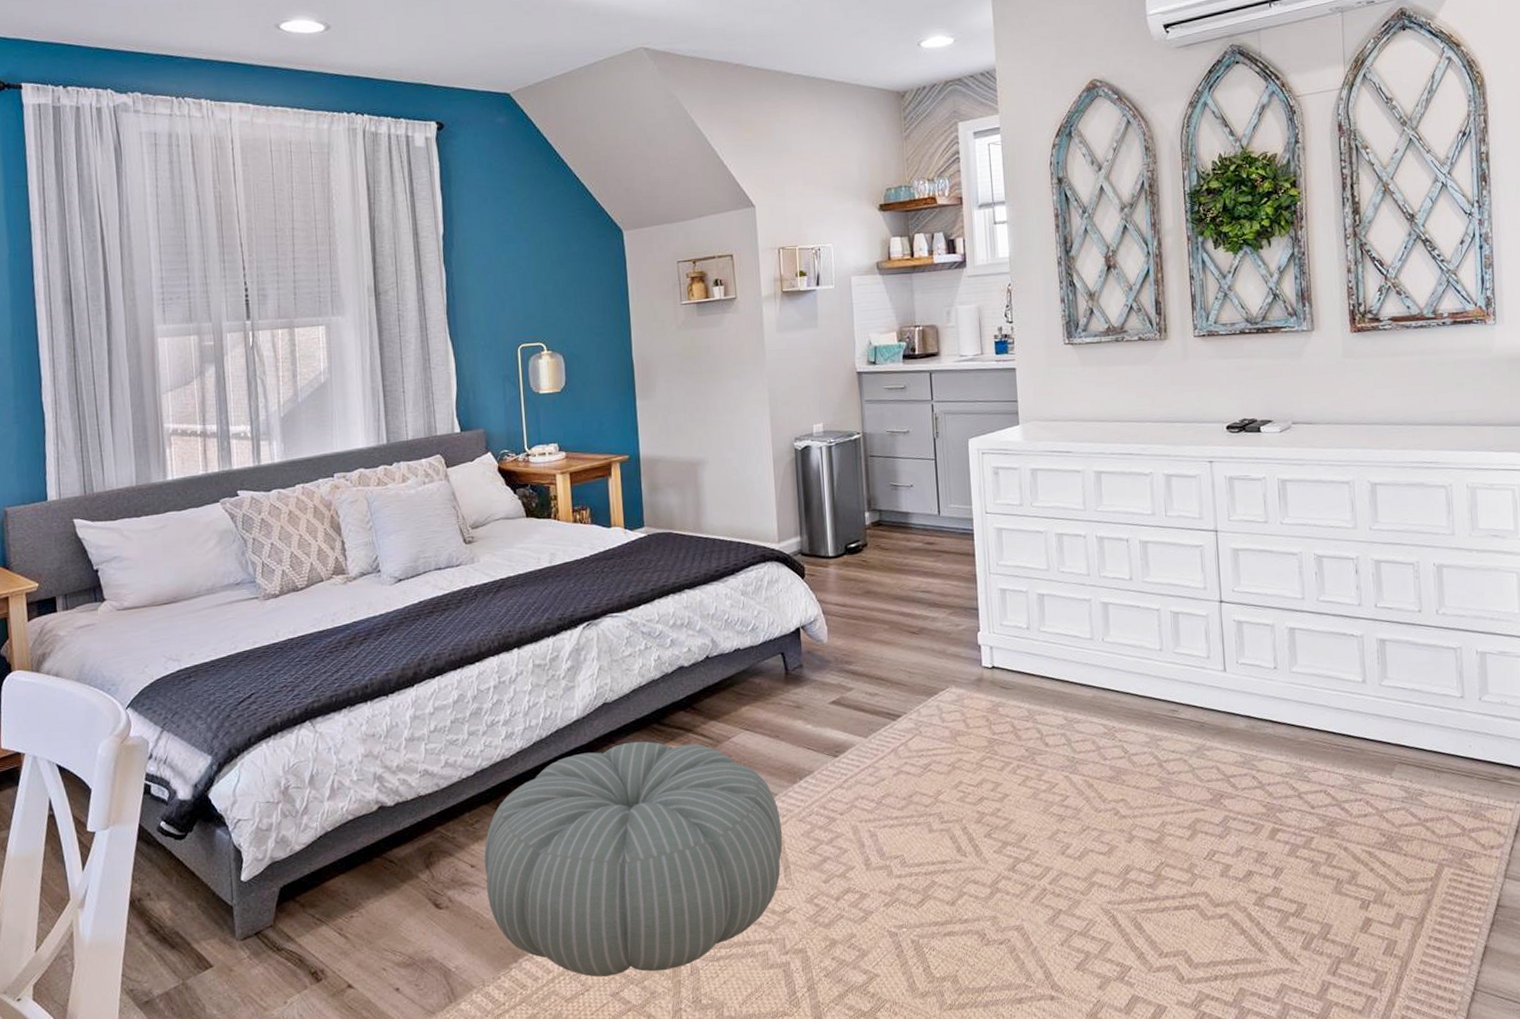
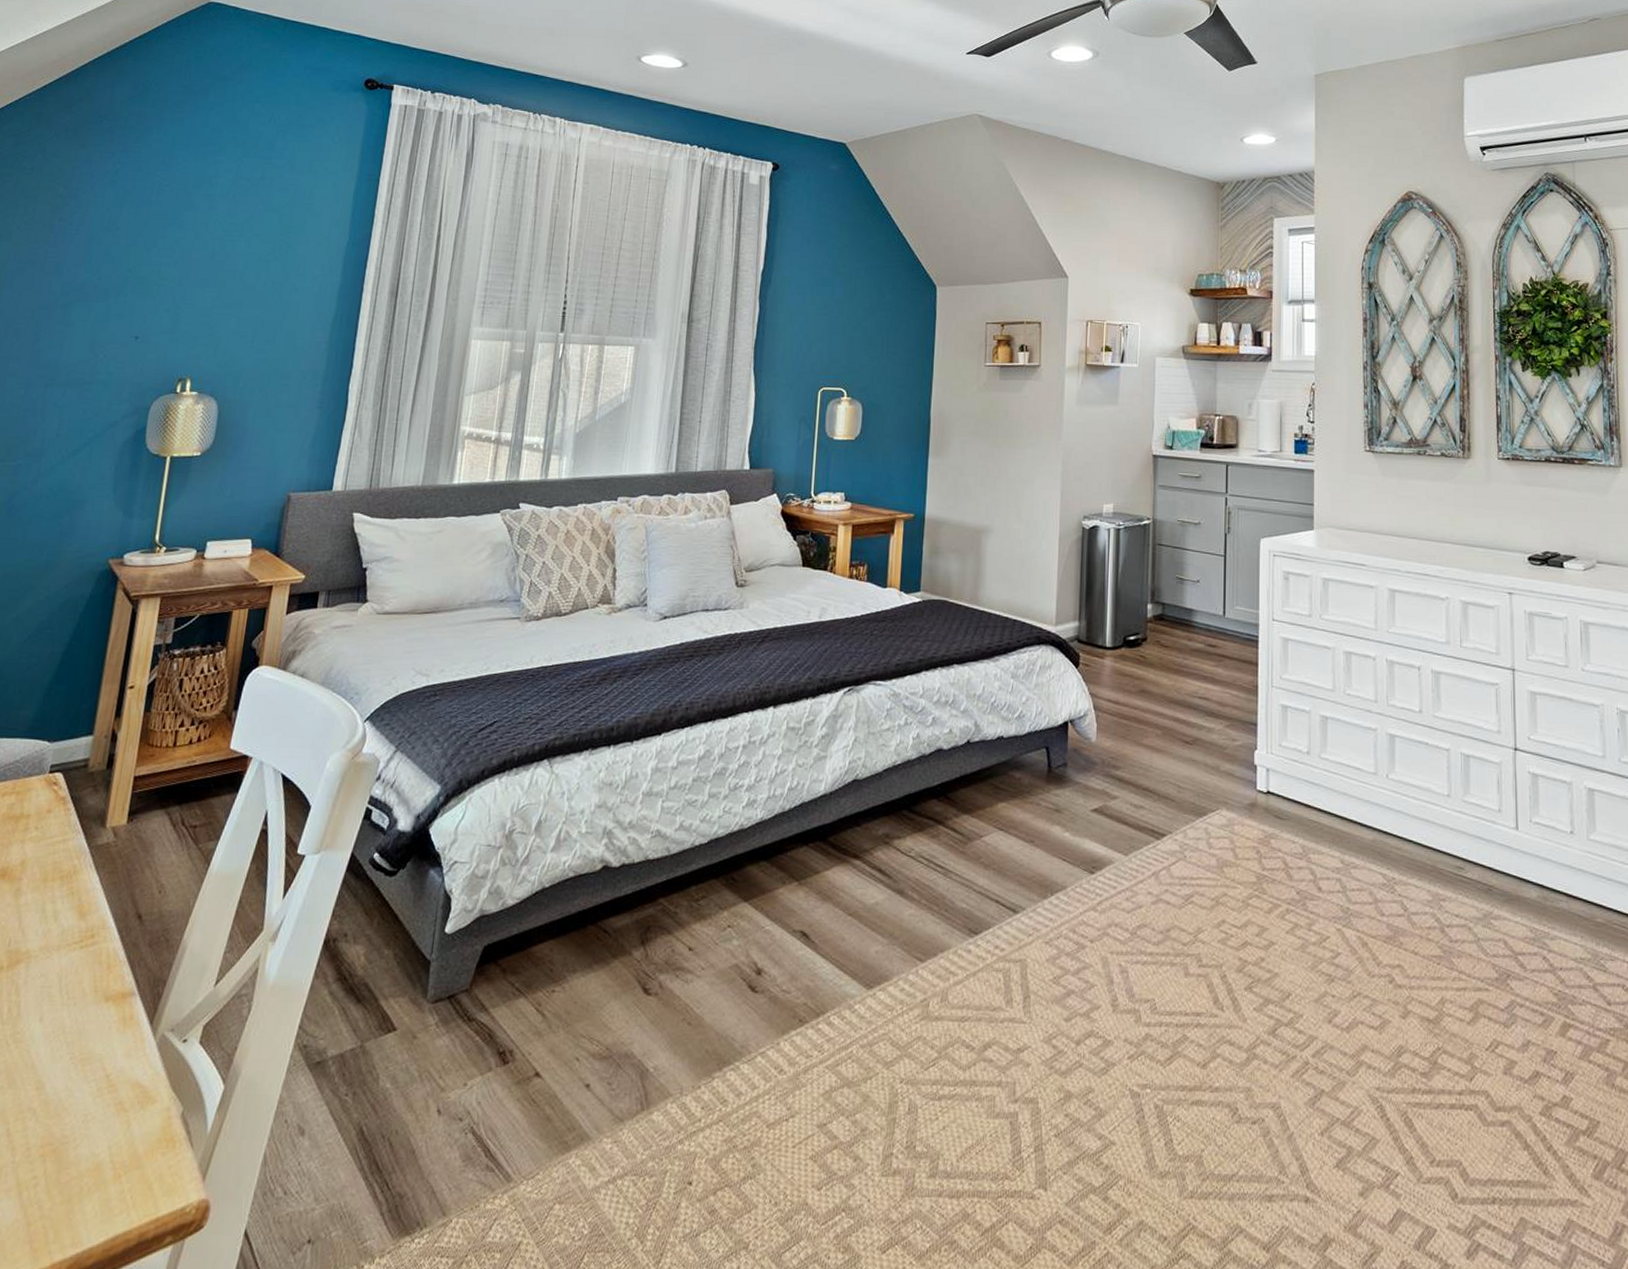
pouf: present [484,741,783,977] -> none [701,827,1026,1104]

